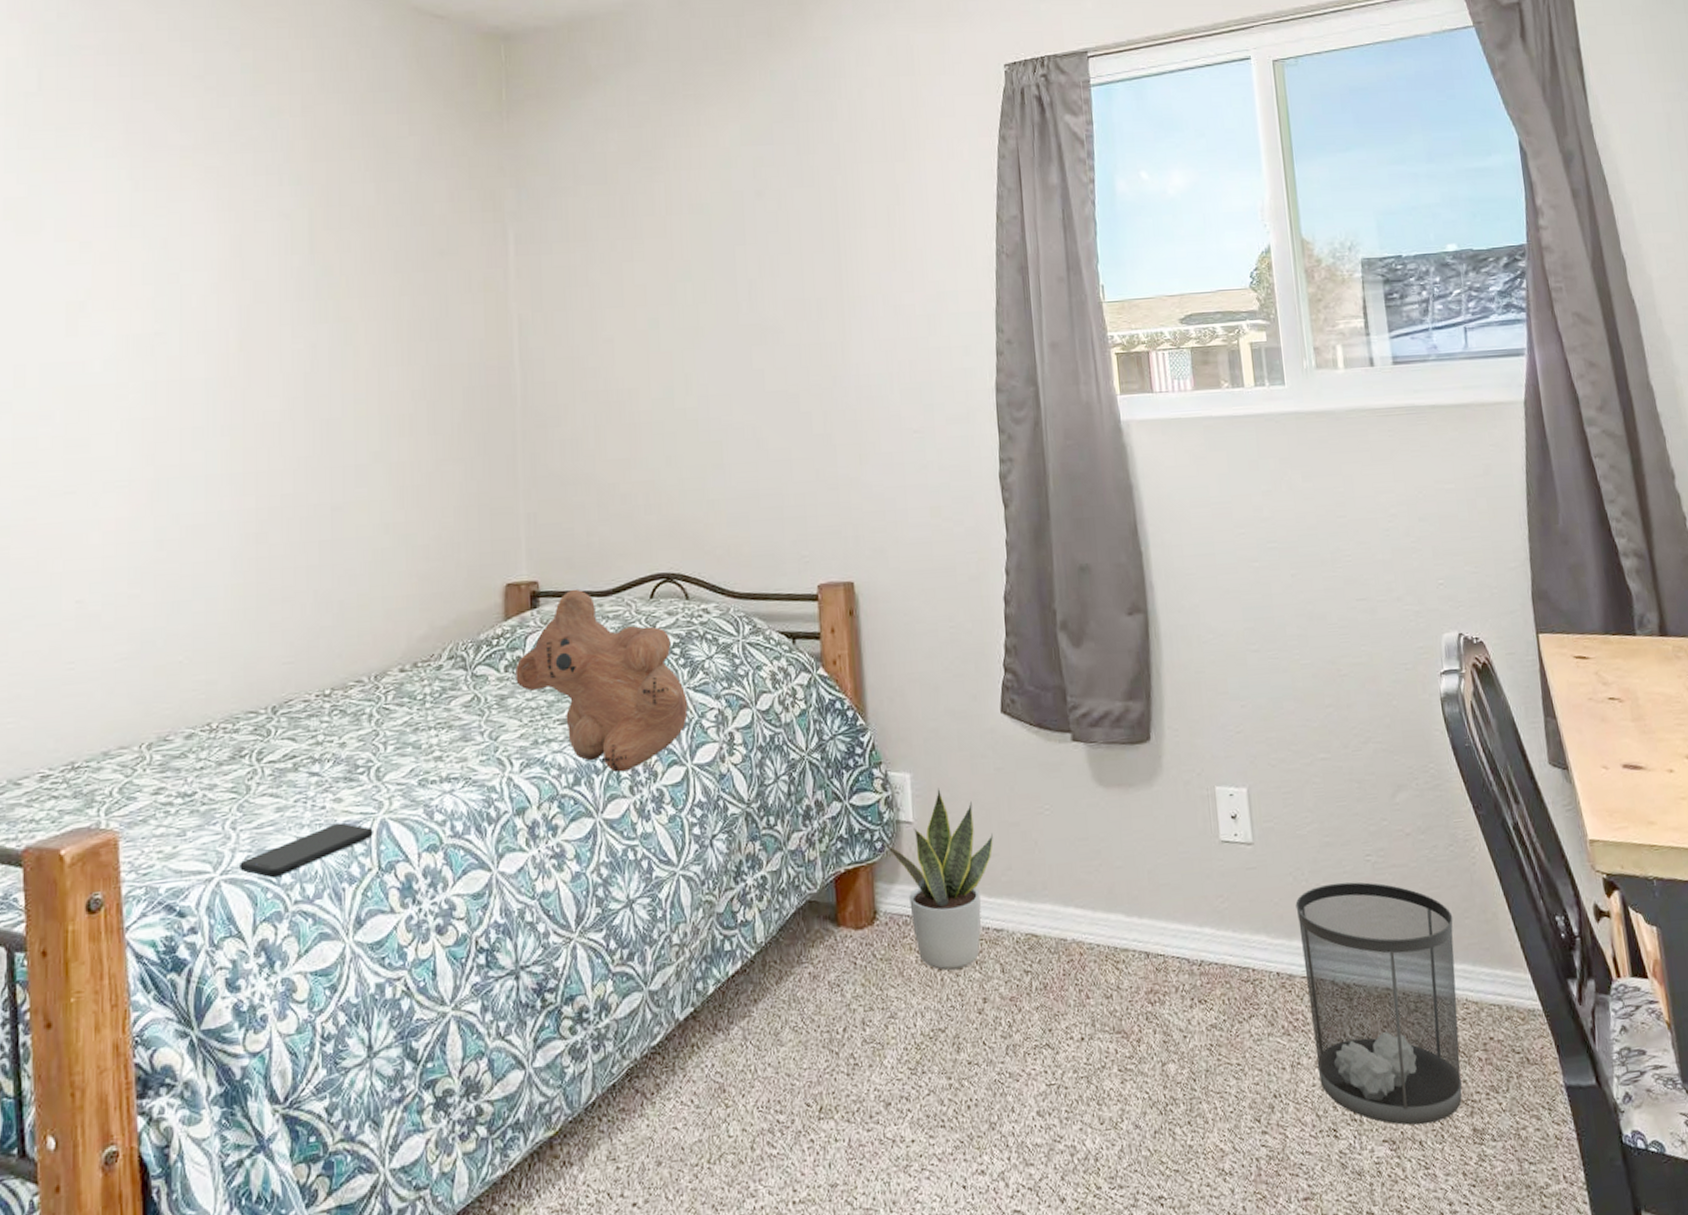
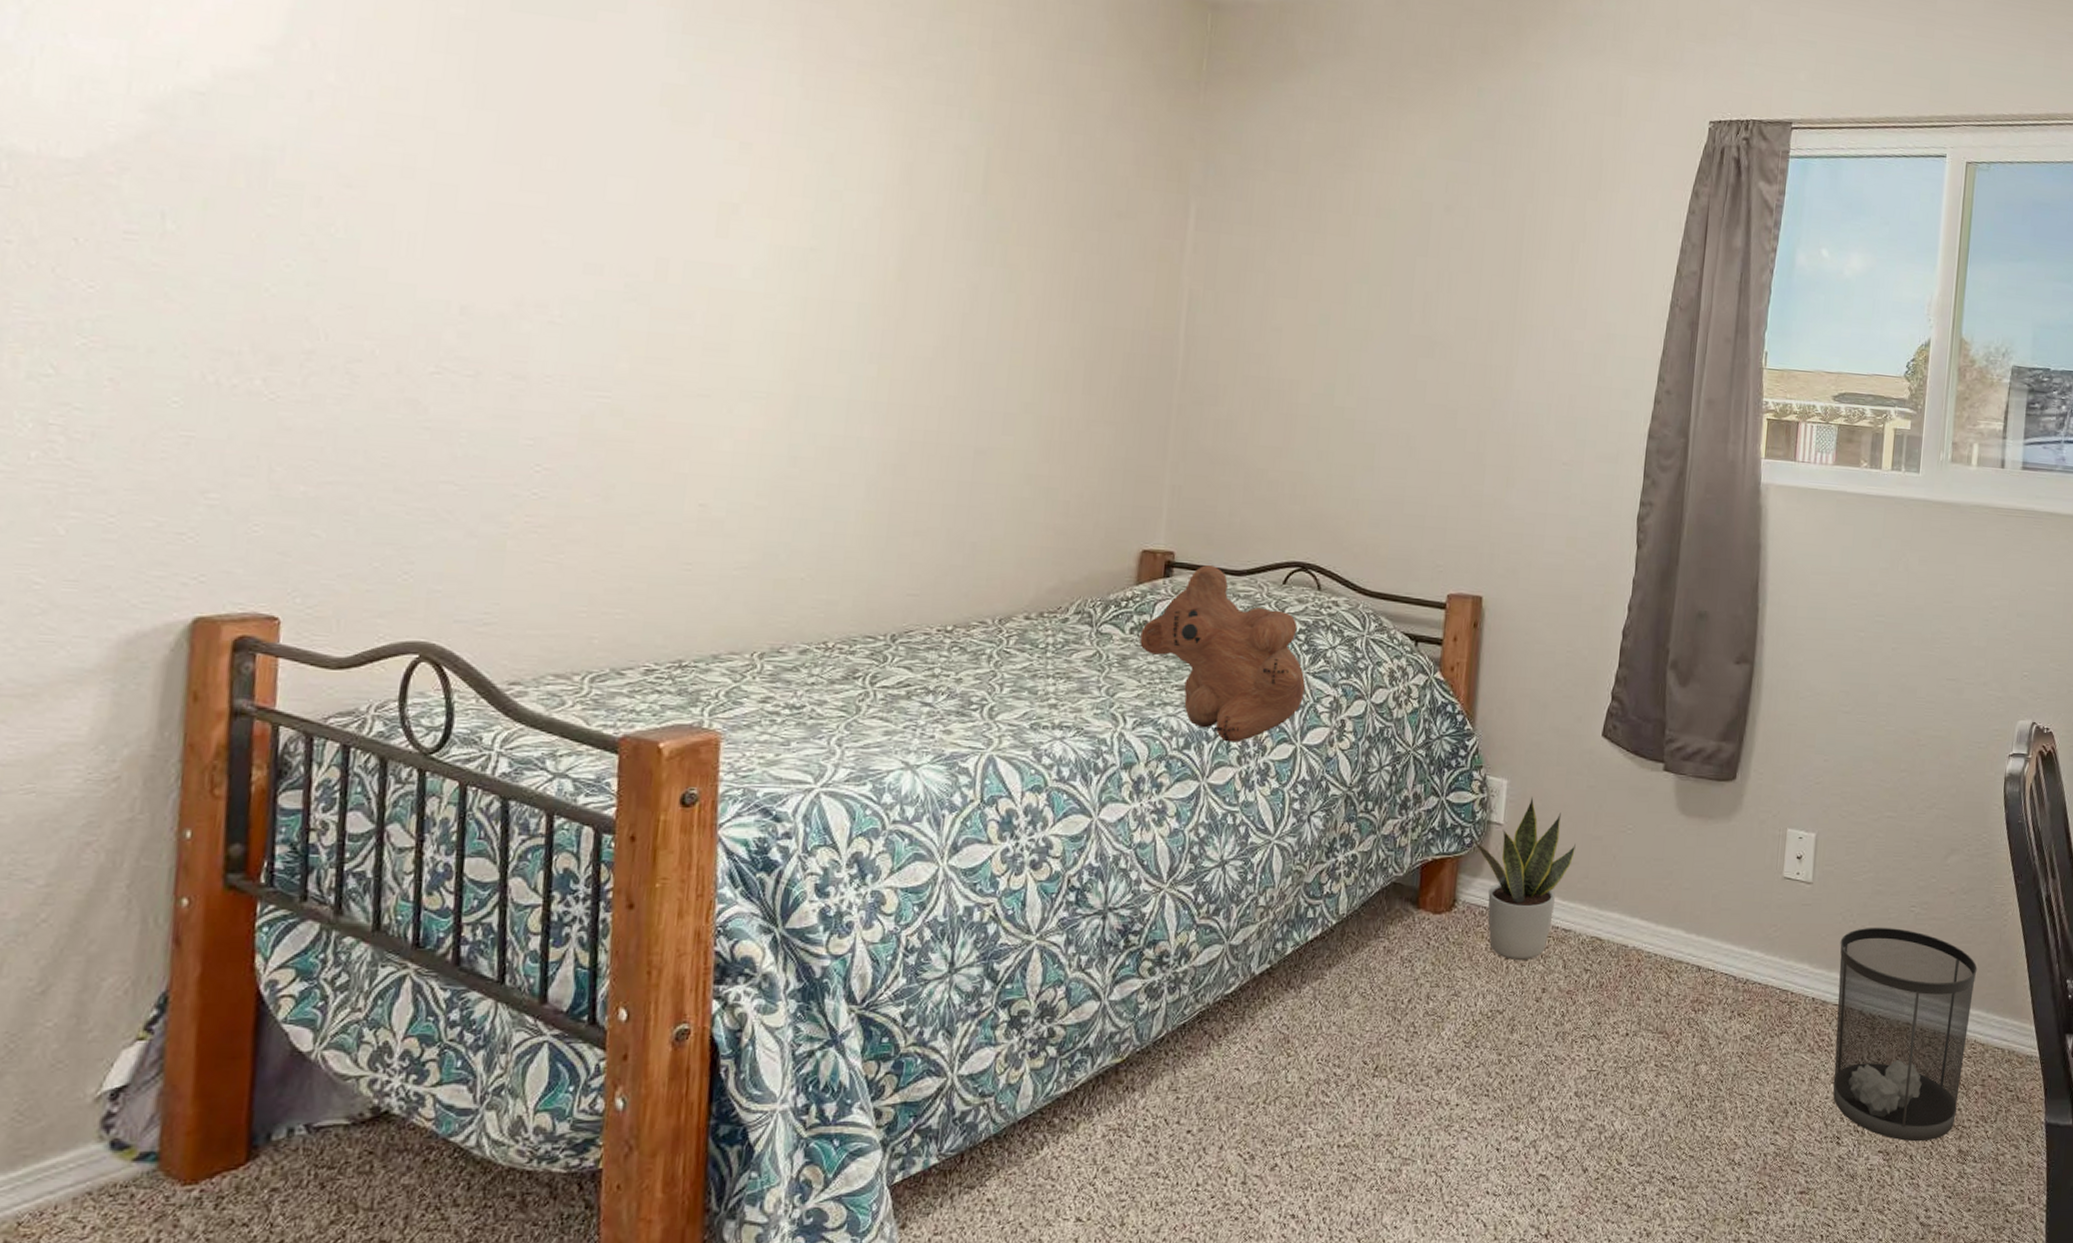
smartphone: present [240,822,373,878] -> none [841,753,980,797]

